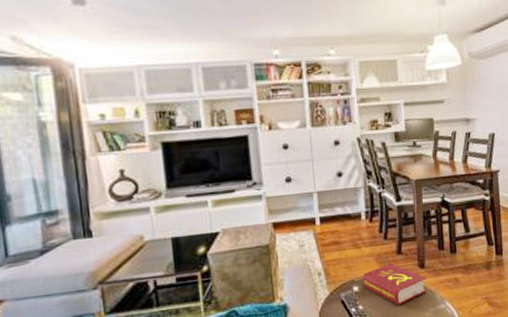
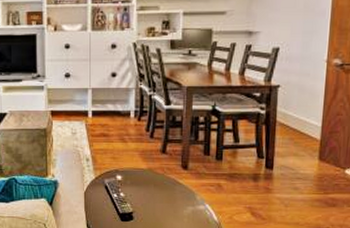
book: present [362,263,428,305] -> none [126,160,189,199]

